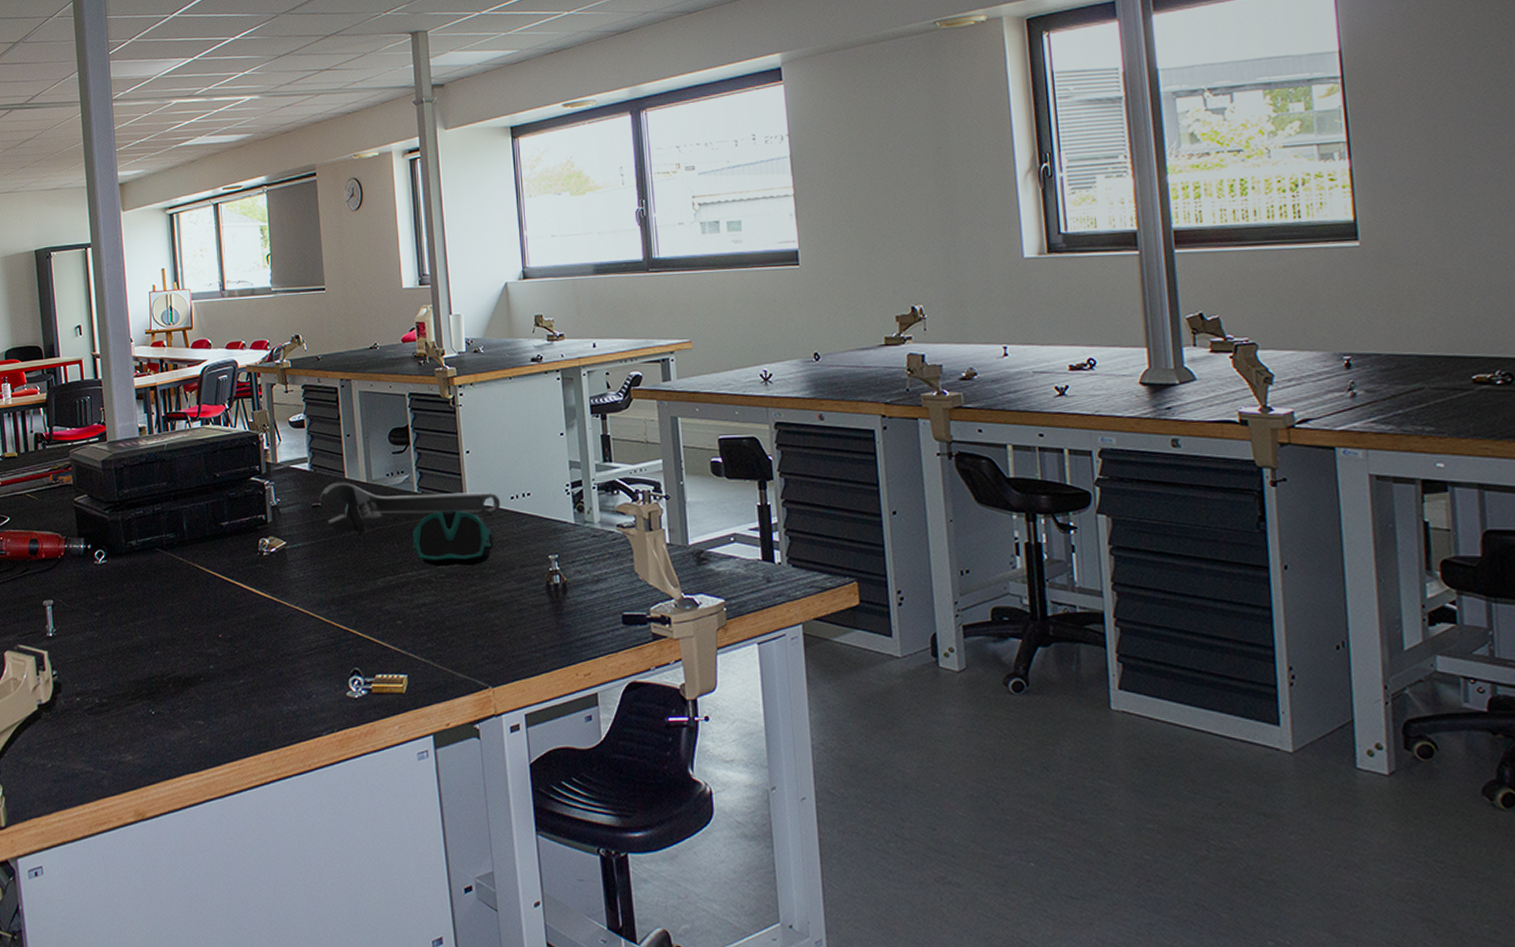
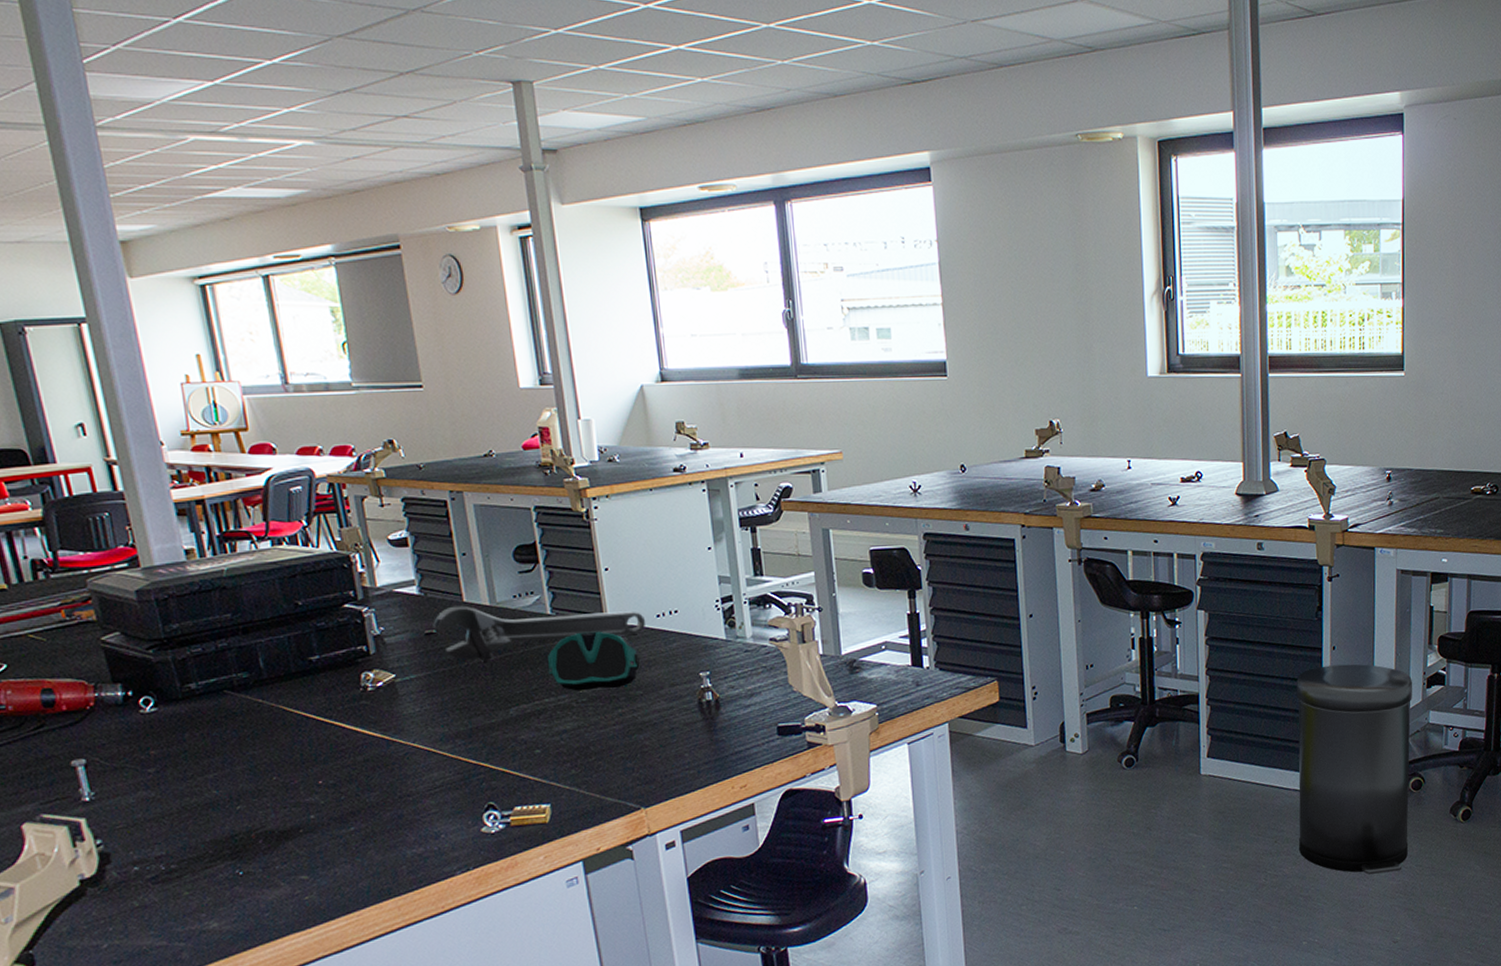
pedal bin: none [1235,588,1420,865] -> present [1297,664,1413,875]

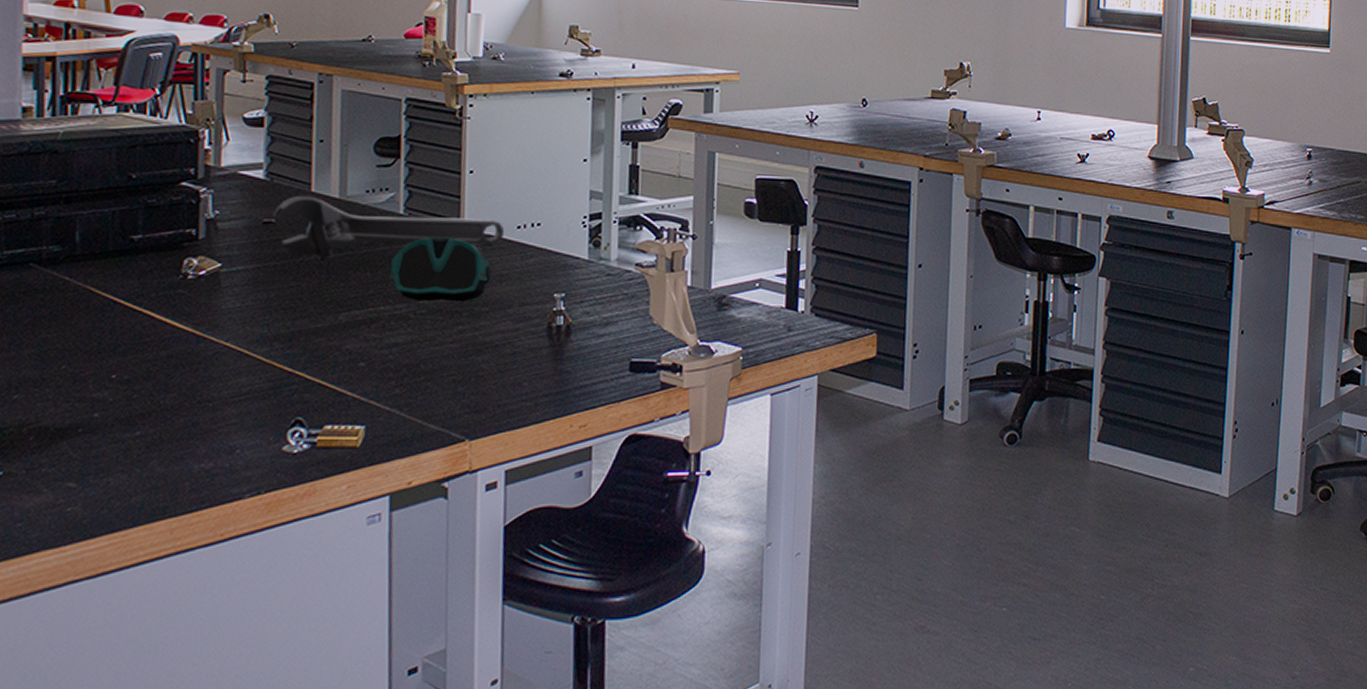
pedal bin: present [1297,664,1413,875] -> none [1192,351,1326,594]

